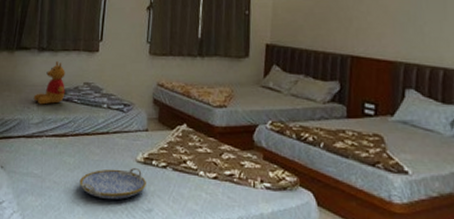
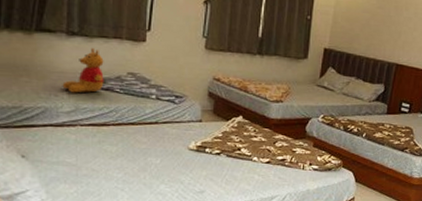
serving tray: present [79,167,147,200] -> none [123,154,200,185]

